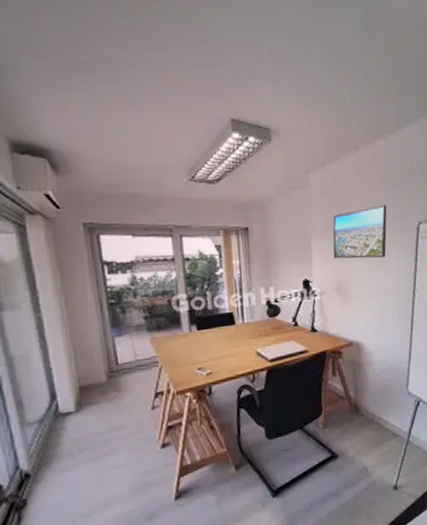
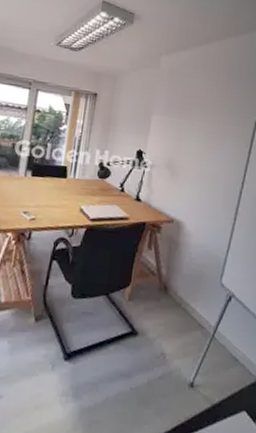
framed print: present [333,205,387,259] -> none [169,95,229,144]

